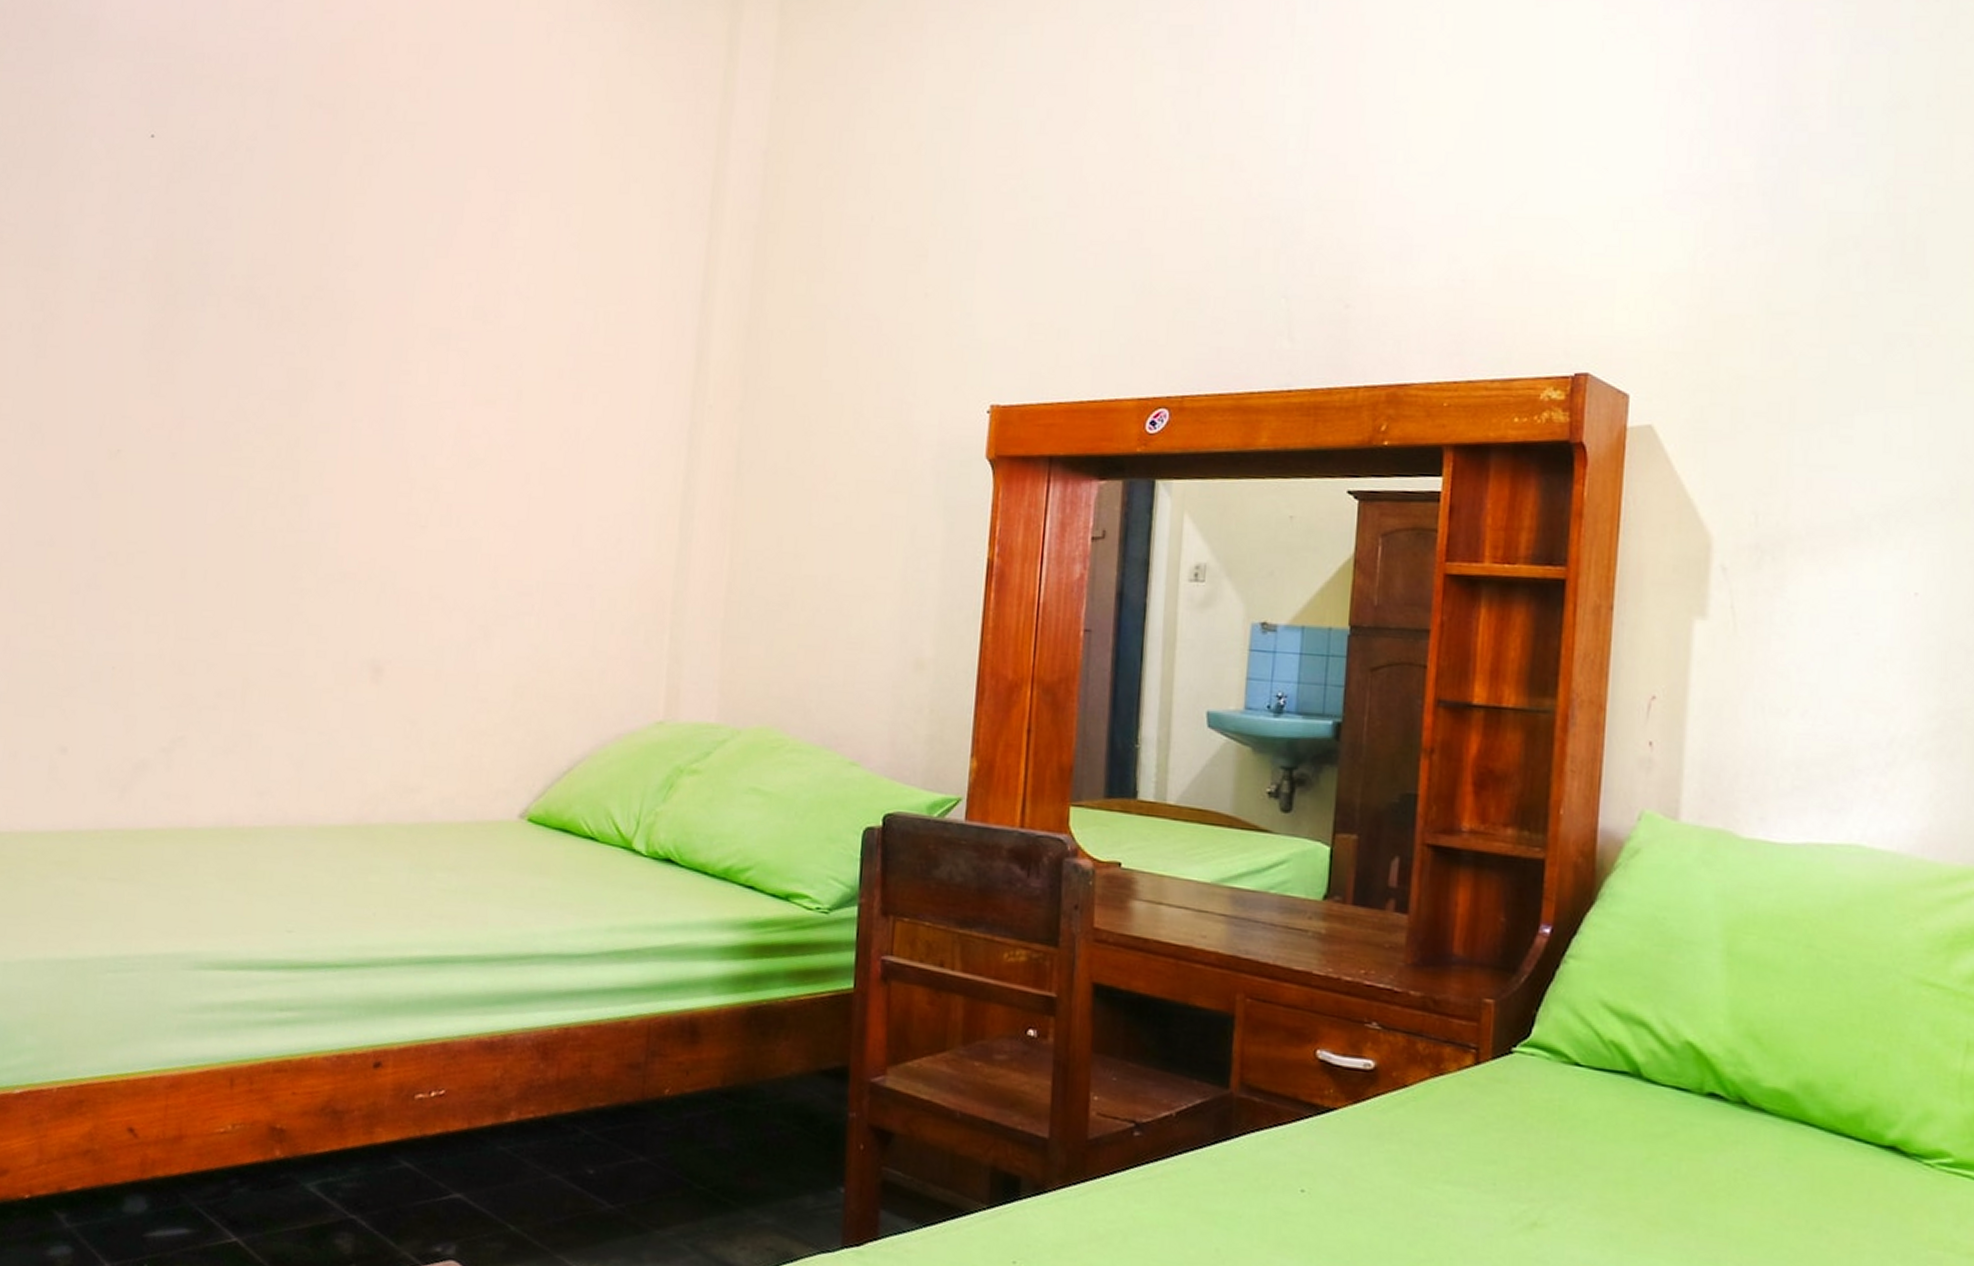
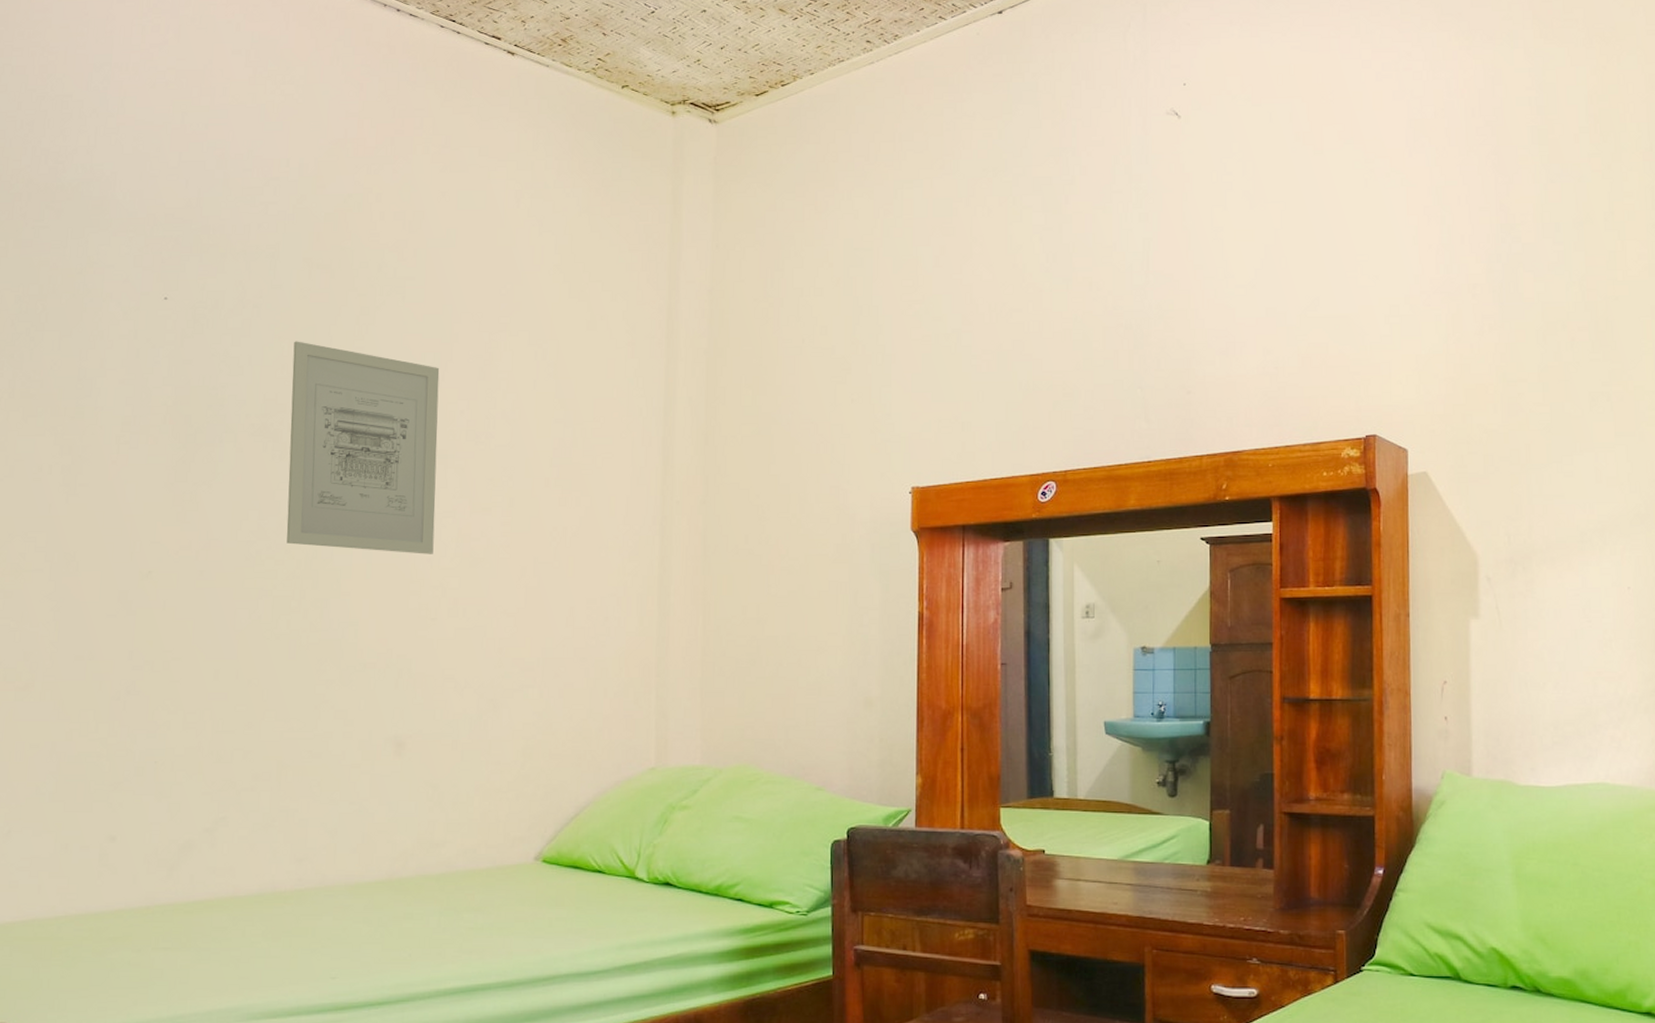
wall art: none [267,192,448,451] -> present [286,341,440,554]

